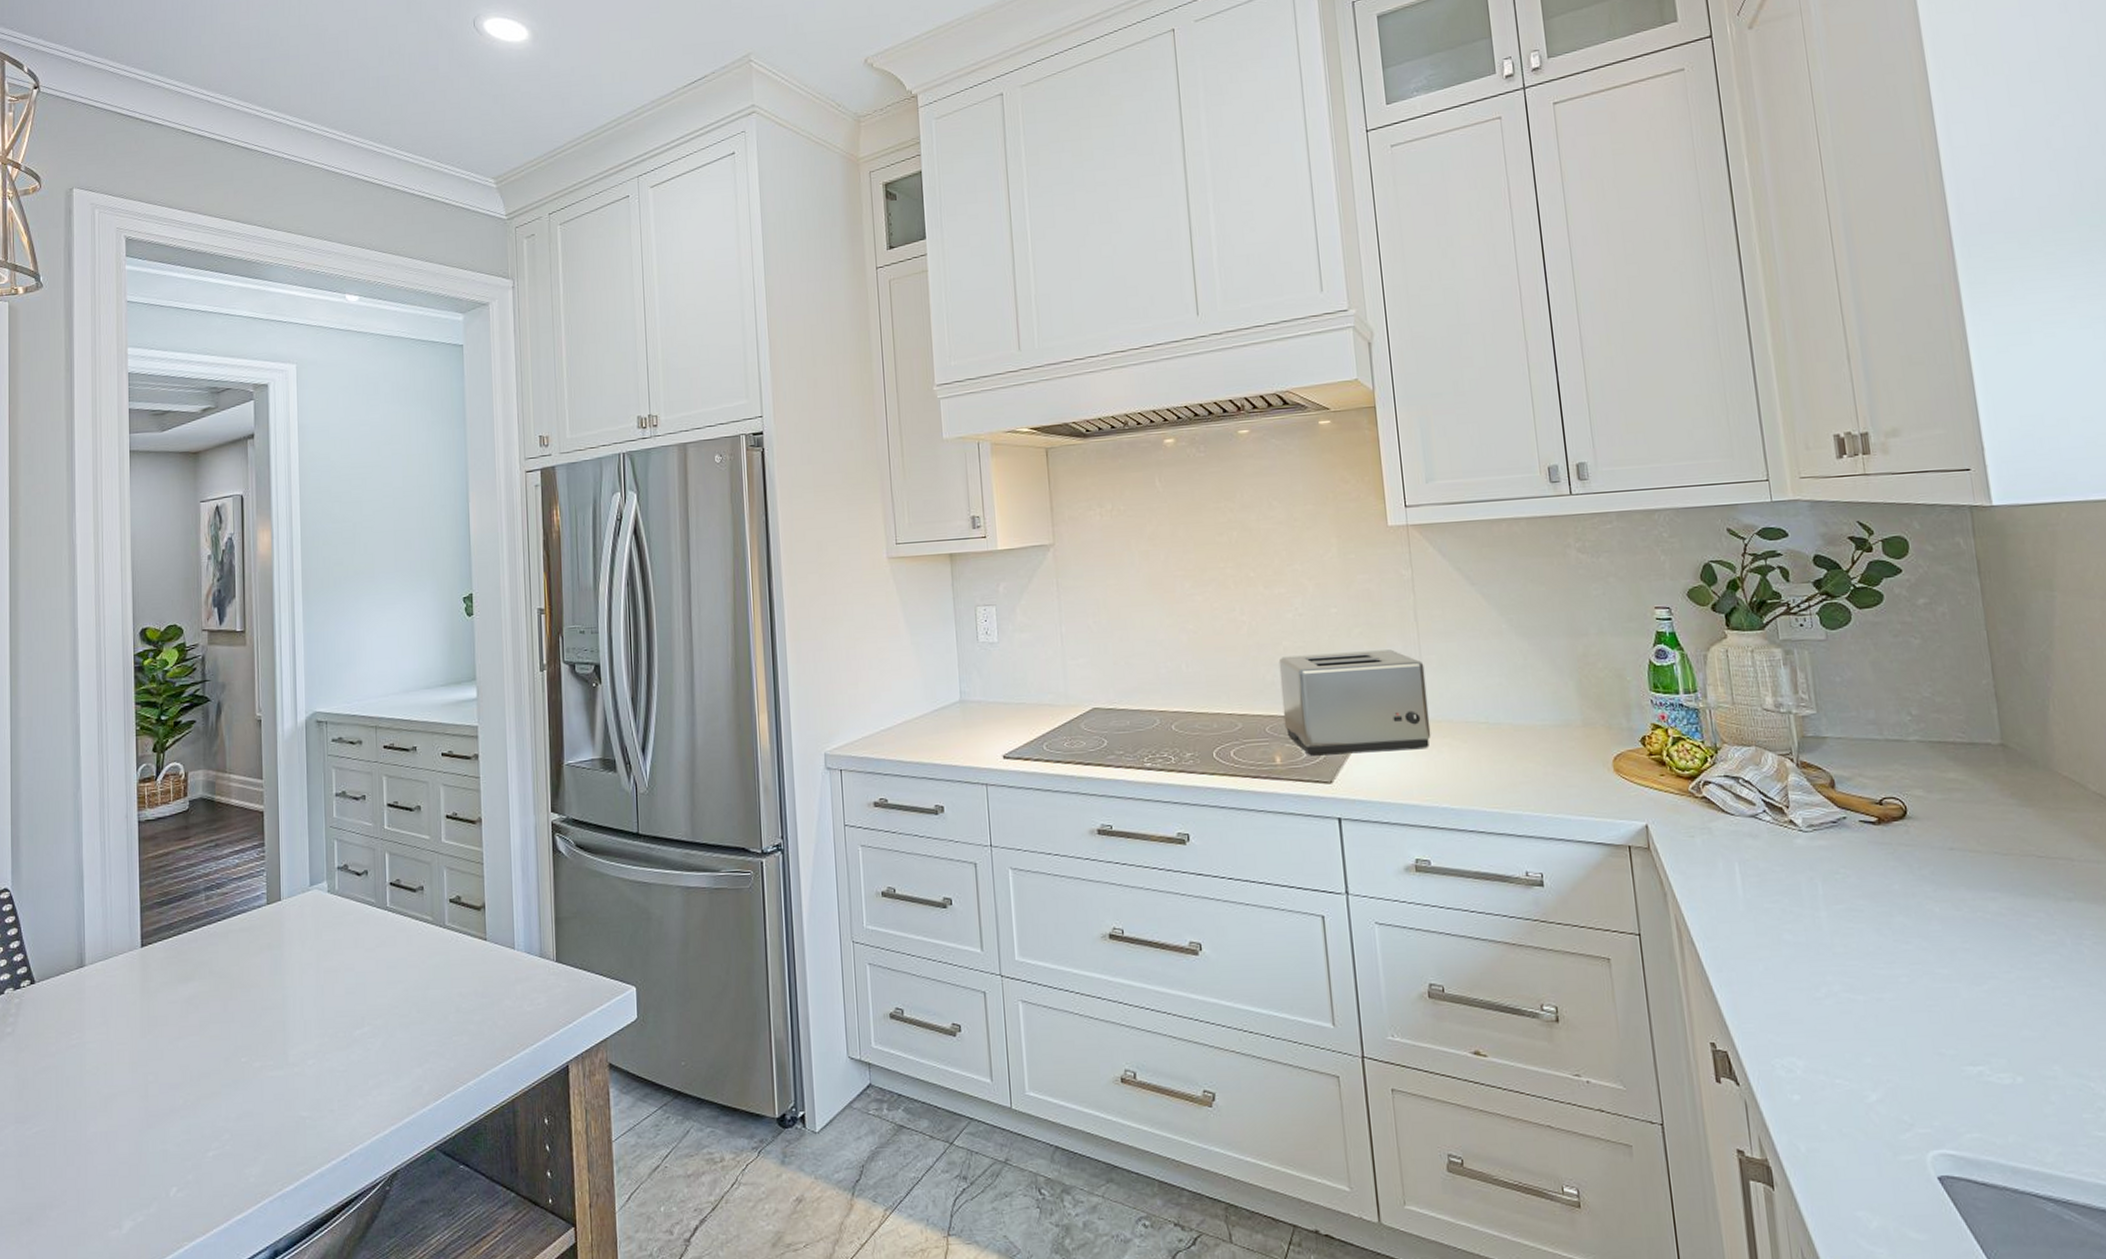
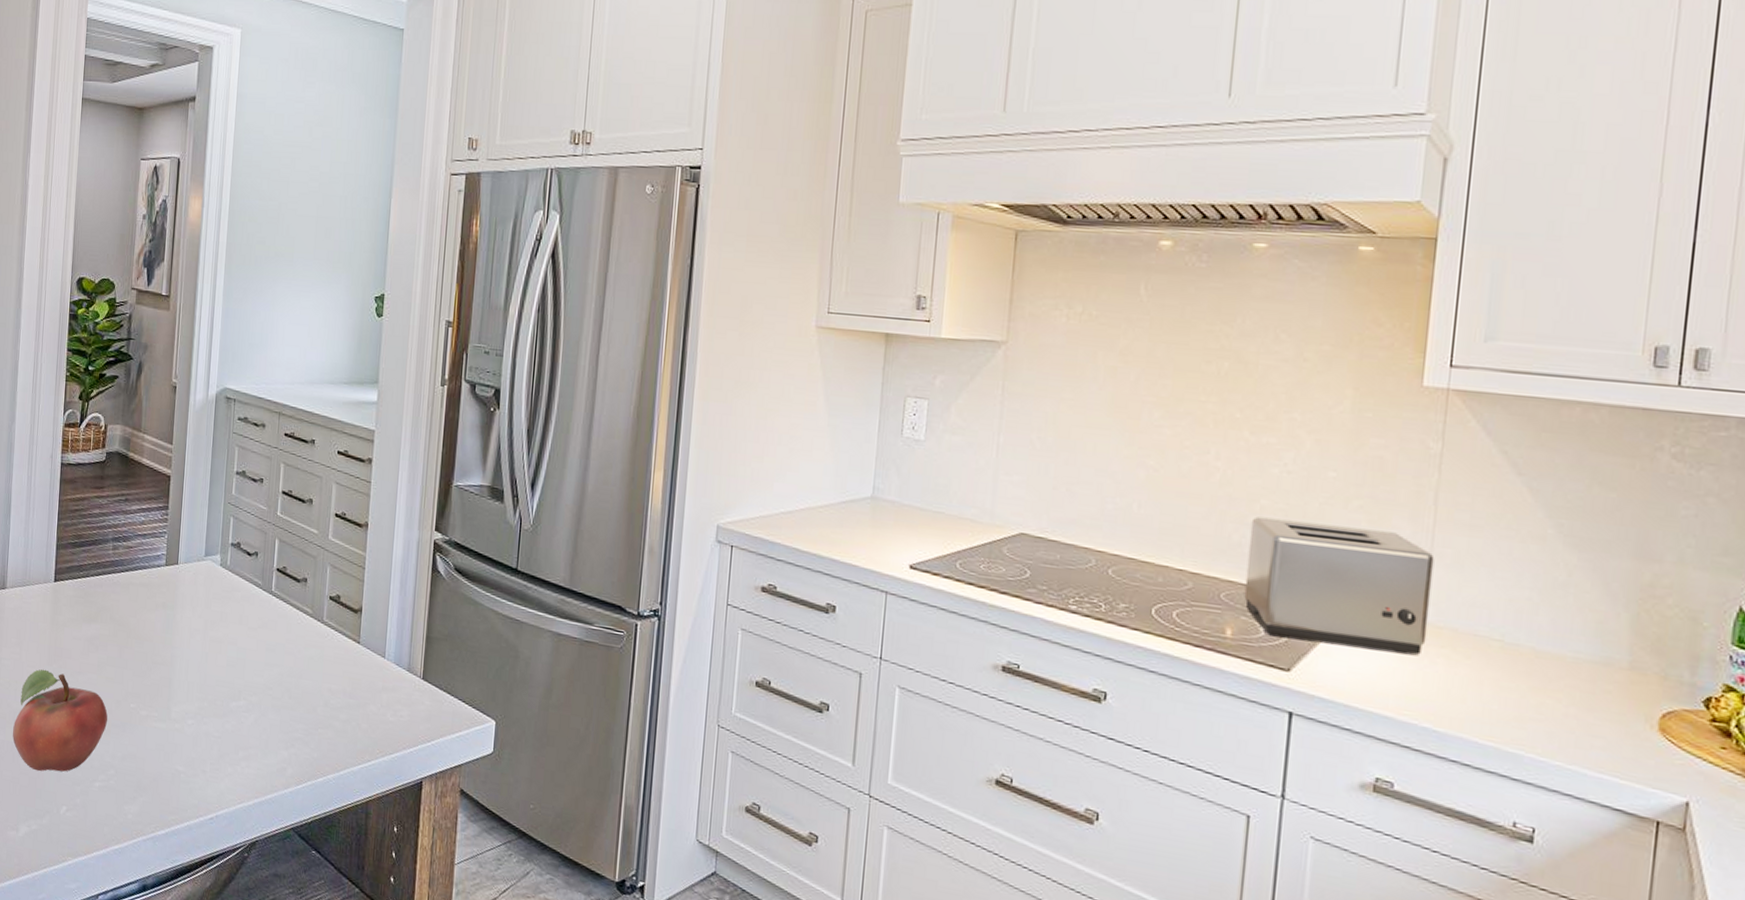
fruit: none [106,1043,217,1157] -> present [13,669,108,772]

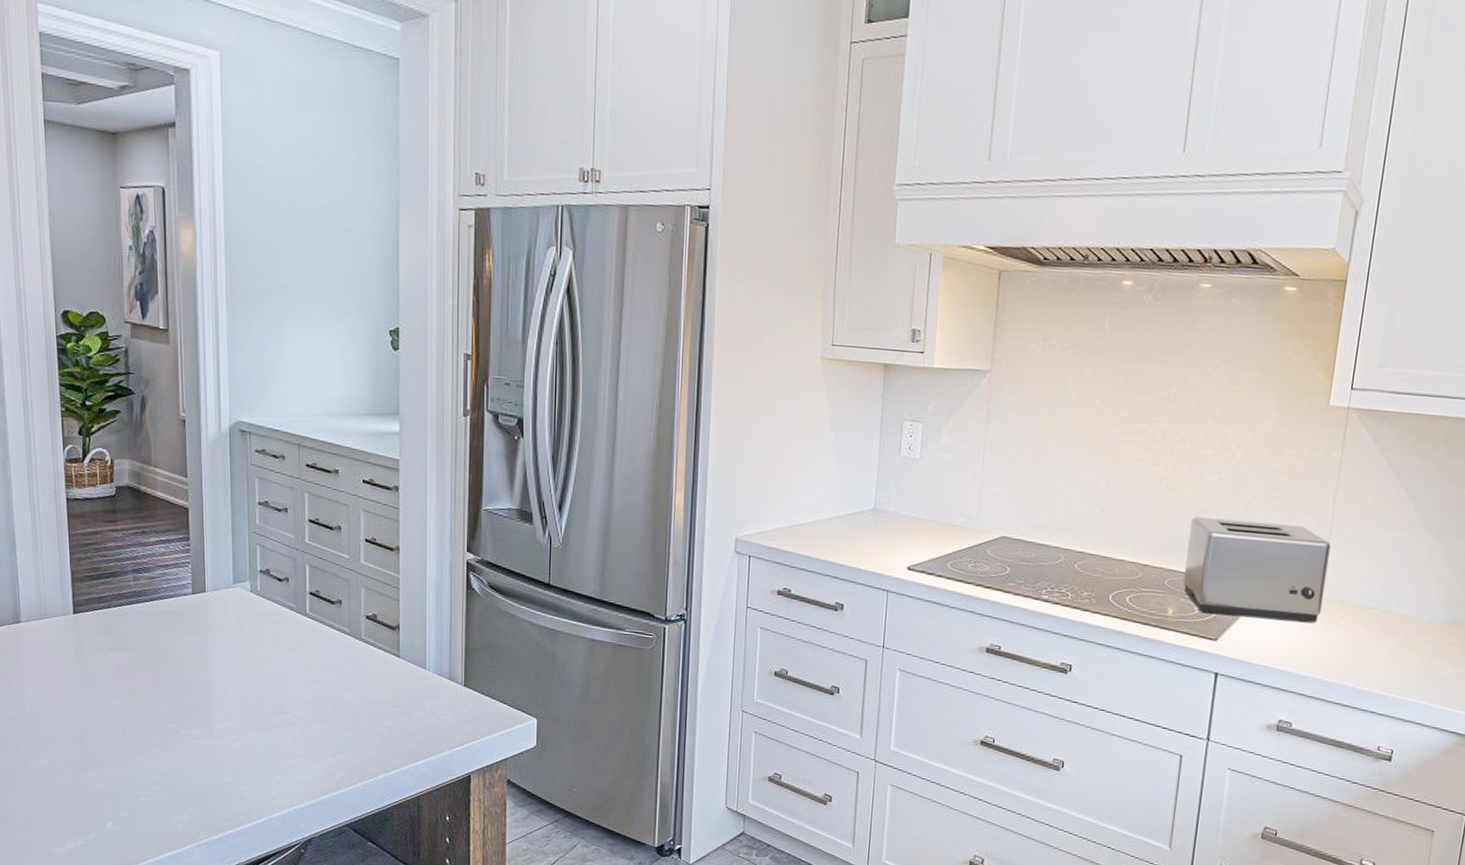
fruit: present [13,669,108,772] -> none [46,697,148,792]

